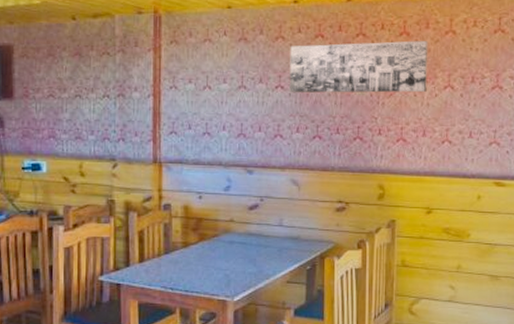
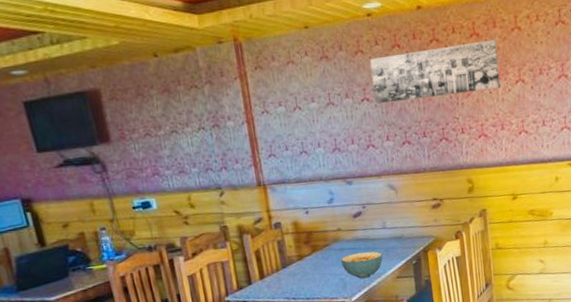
cereal bowl: none [229,248,274,278] -> present [341,251,383,279]

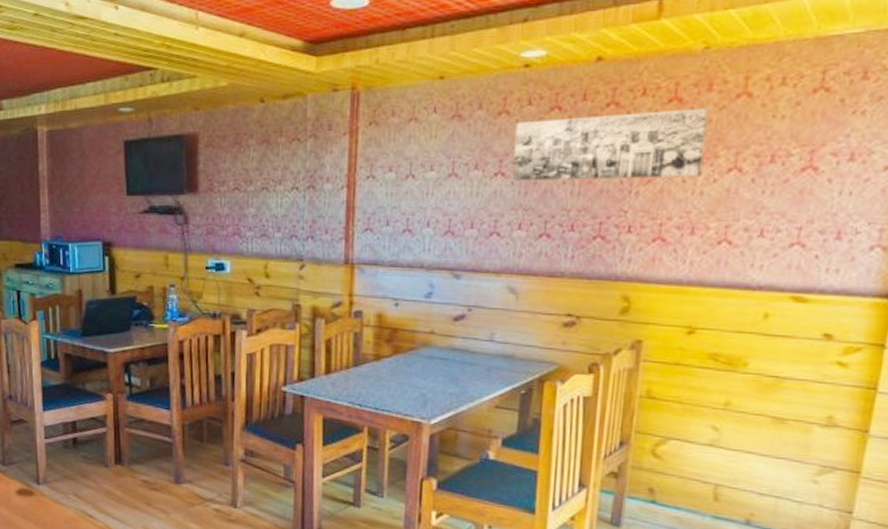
cereal bowl: present [341,251,383,279] -> none [426,365,482,400]

